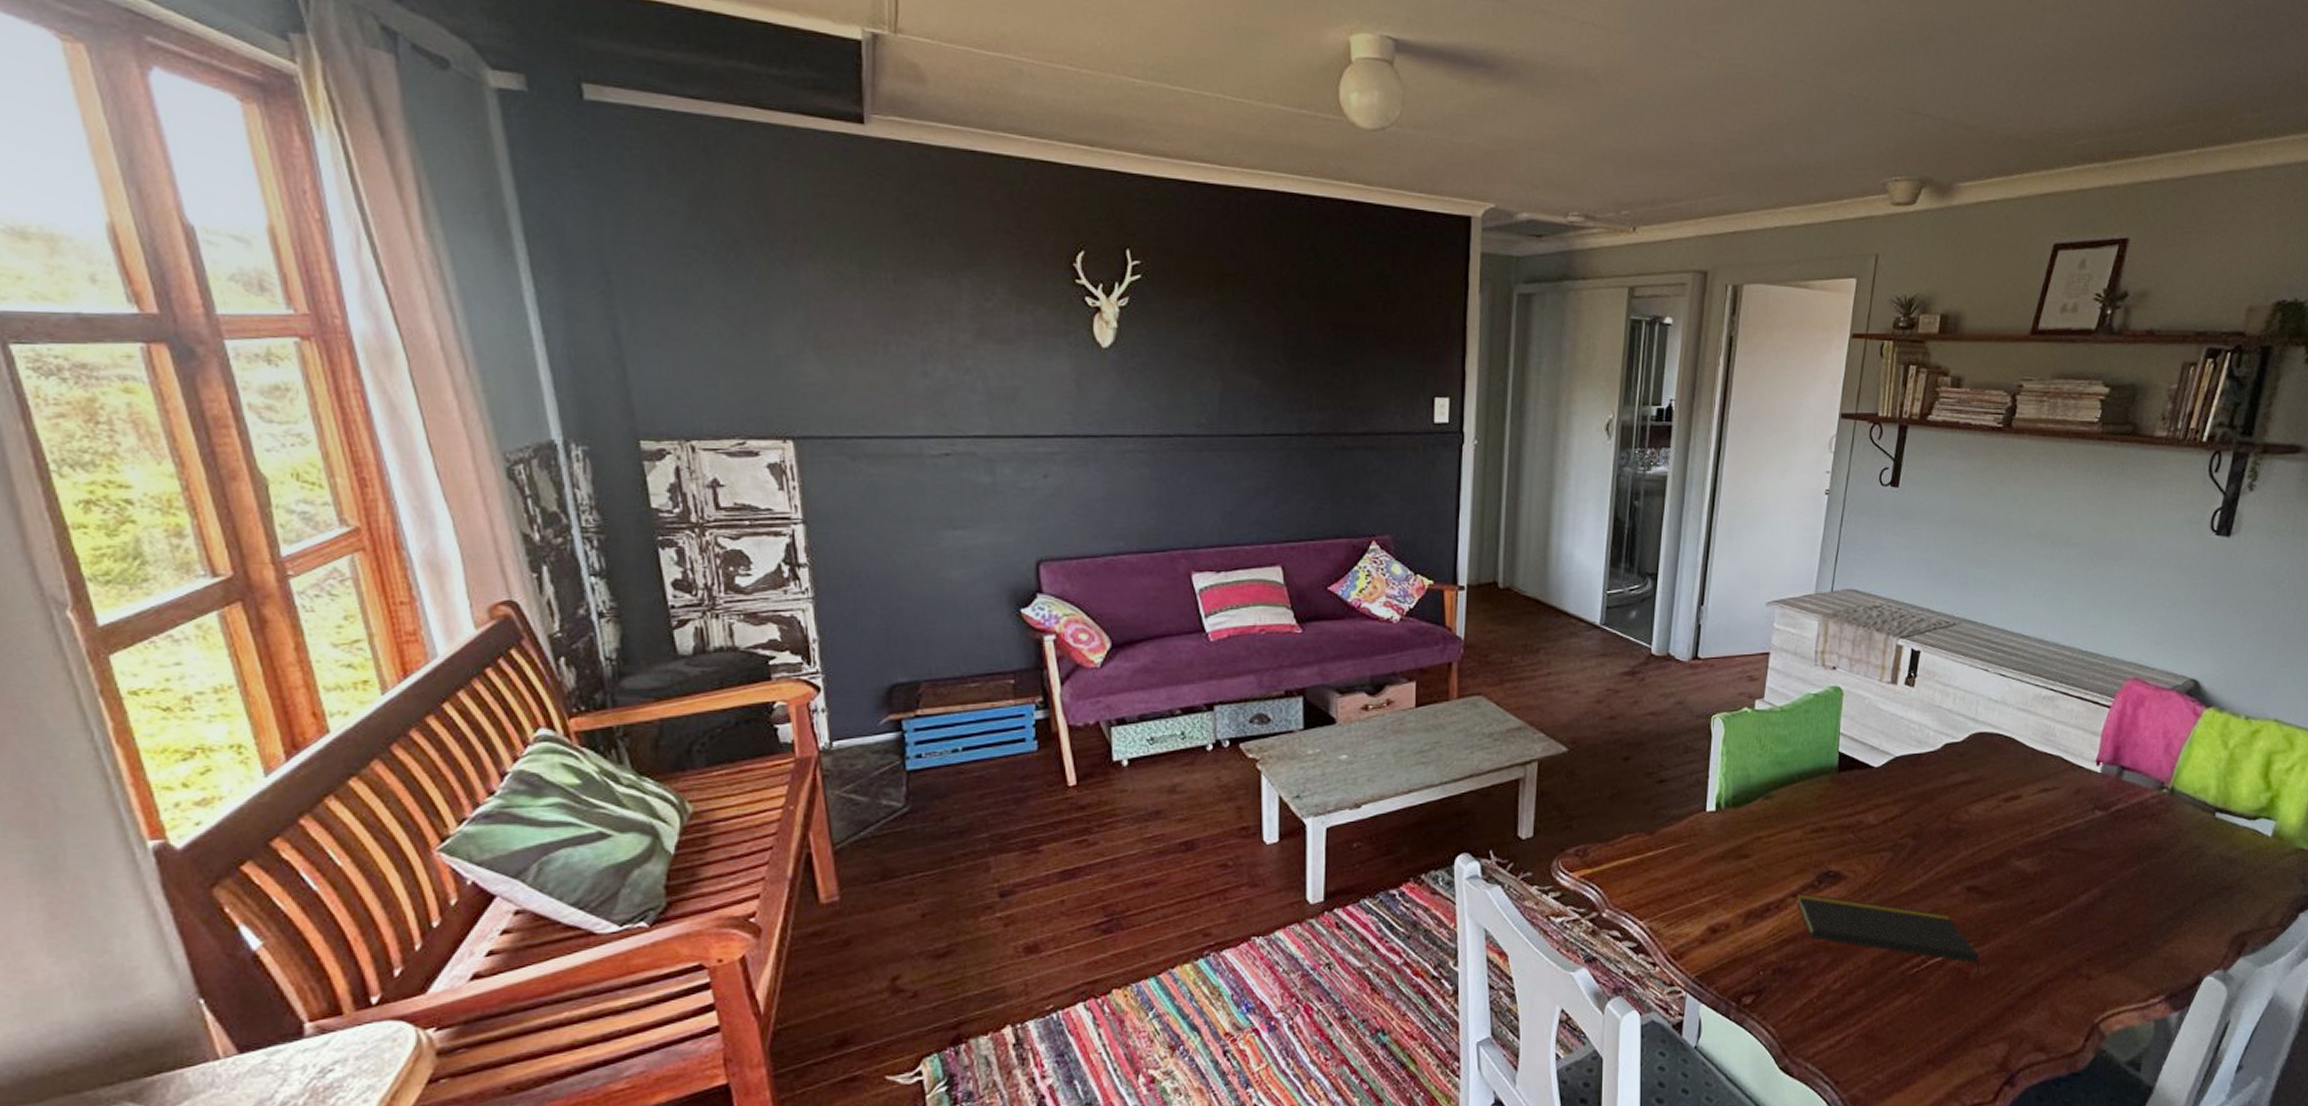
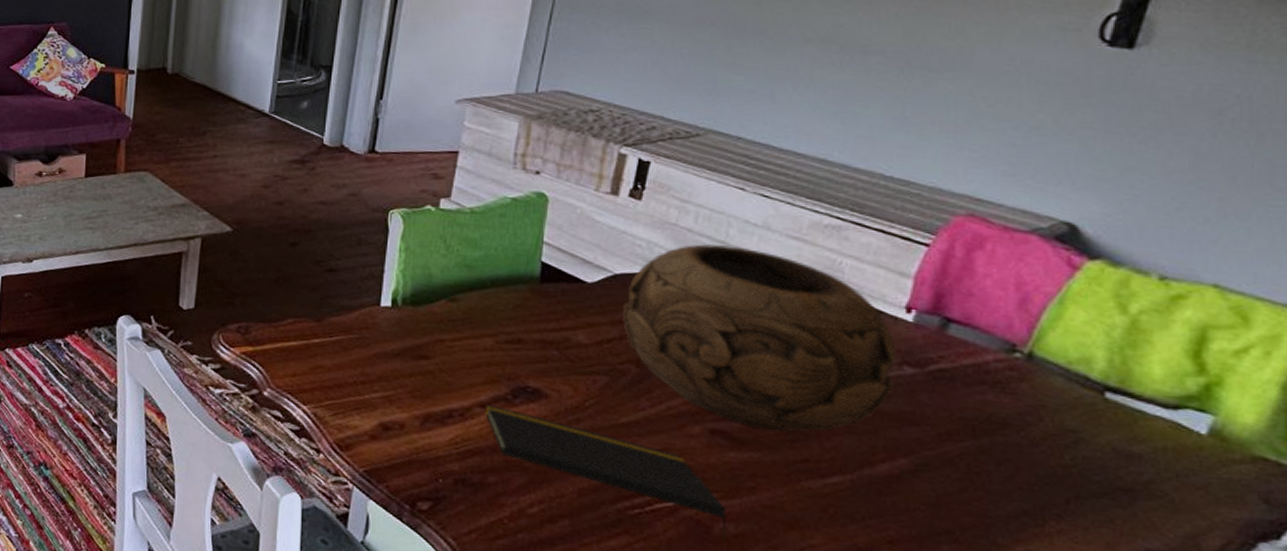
decorative bowl: none [1902,722,2091,880] -> present [623,244,897,432]

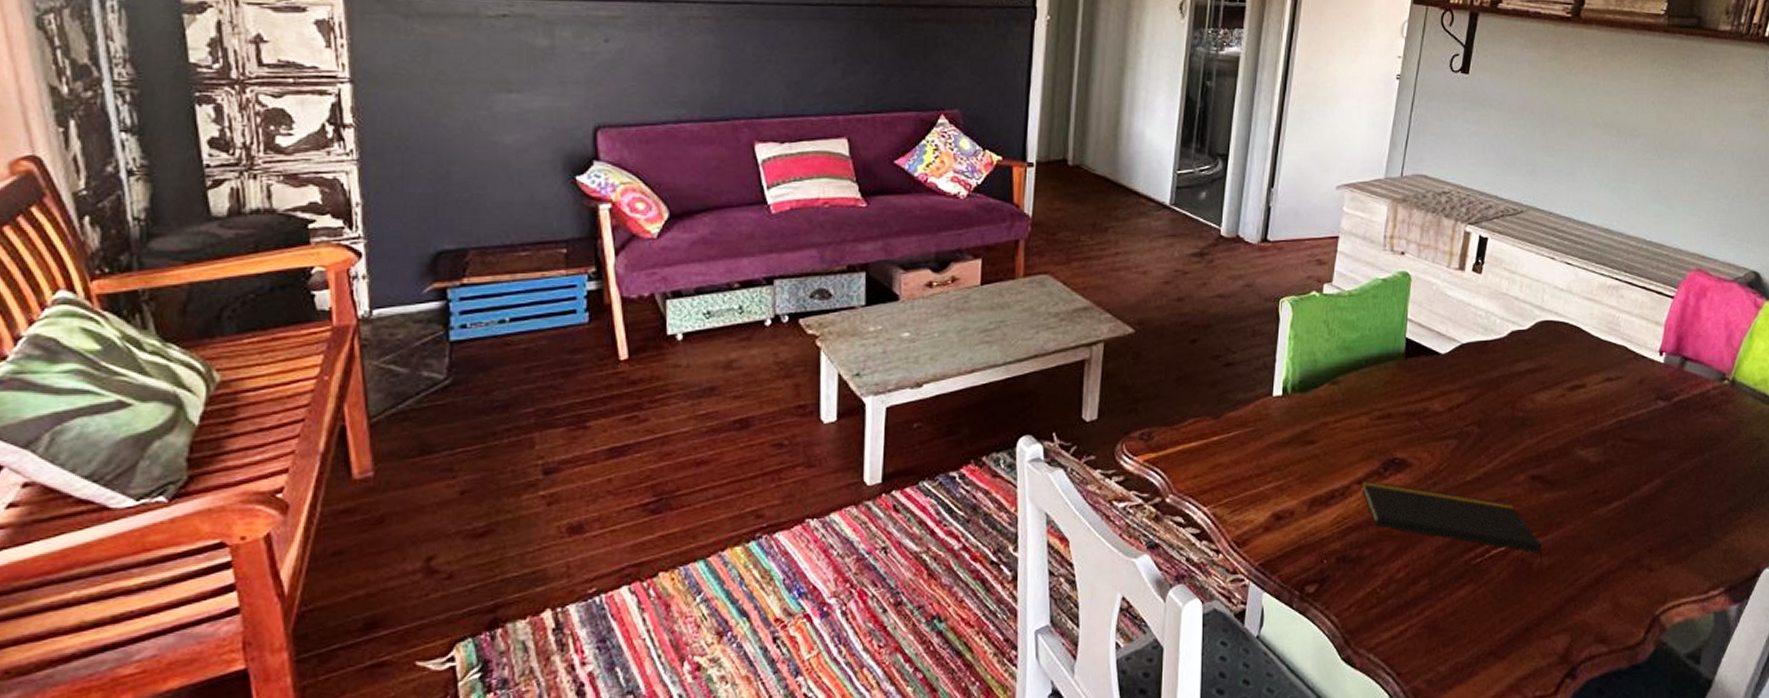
decorative bowl: present [623,244,897,432] -> none [1468,310,1654,470]

